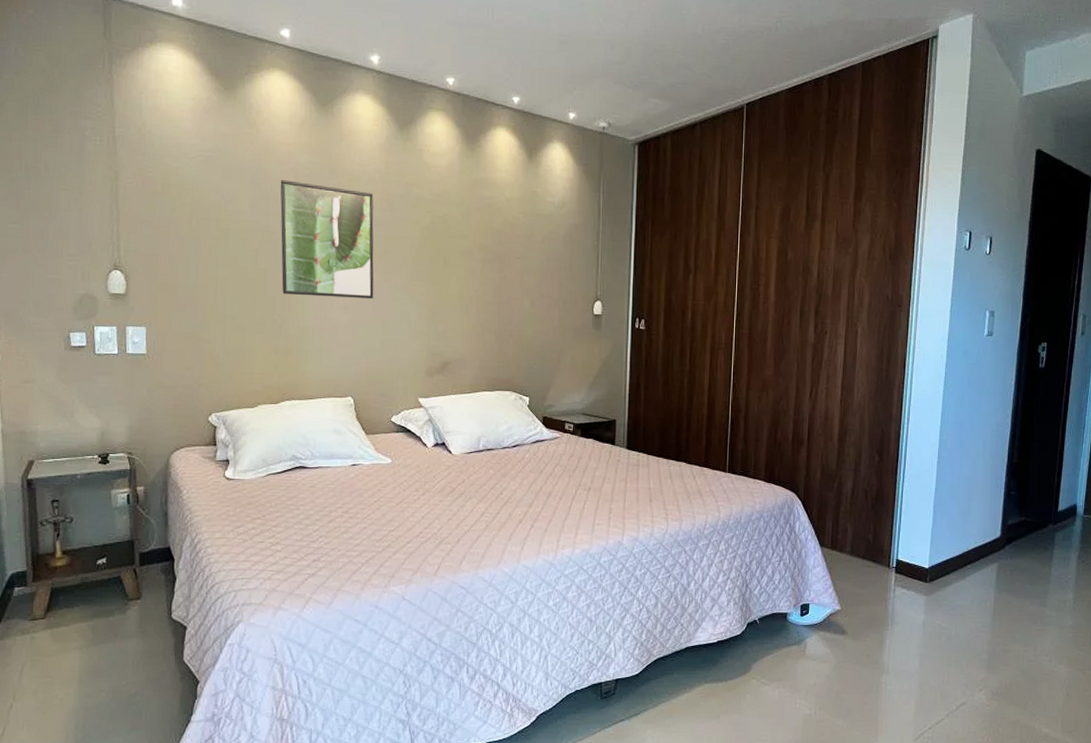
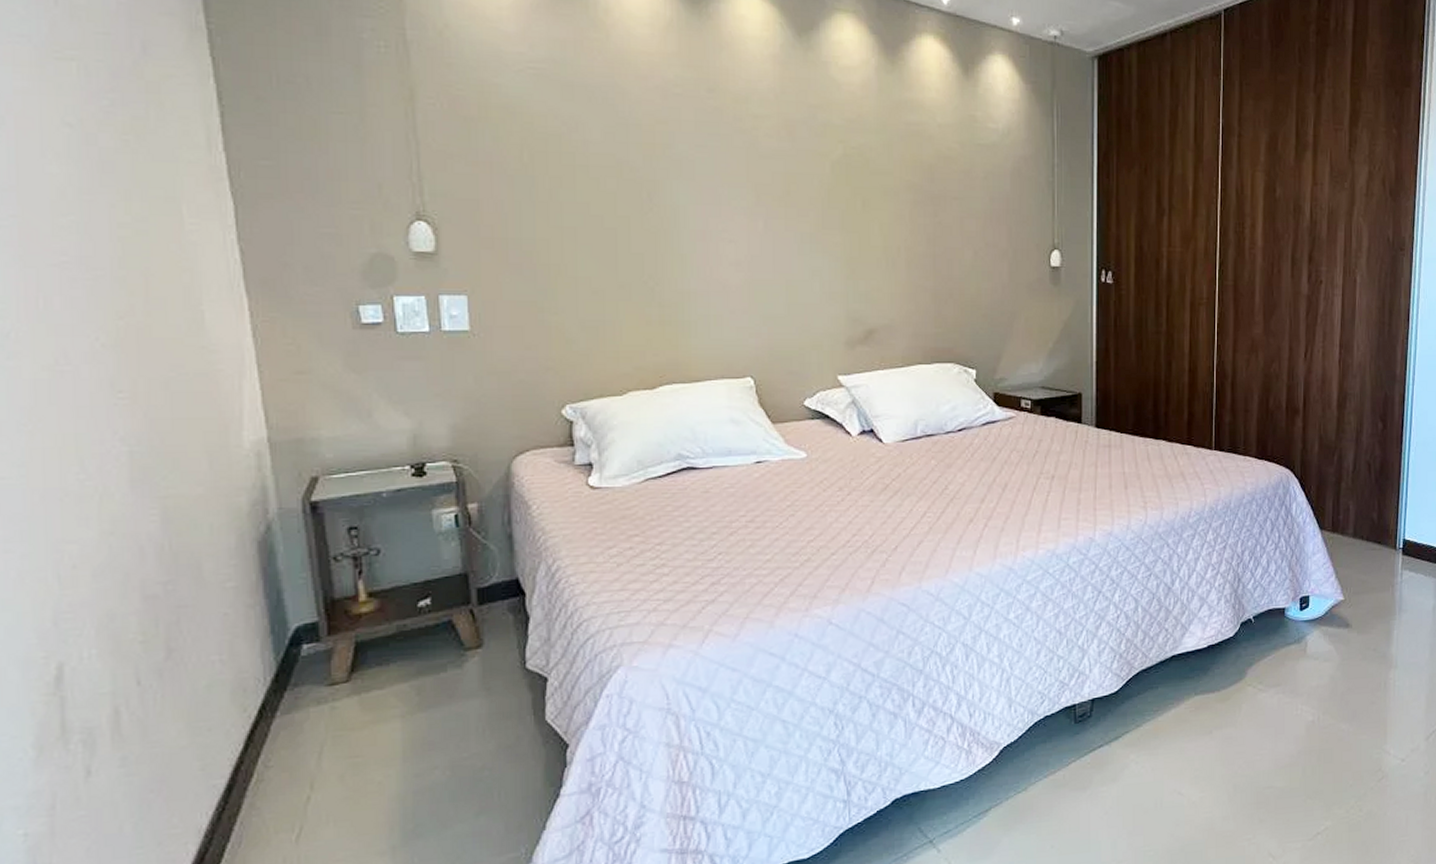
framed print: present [280,180,374,299] -> none [642,101,774,252]

